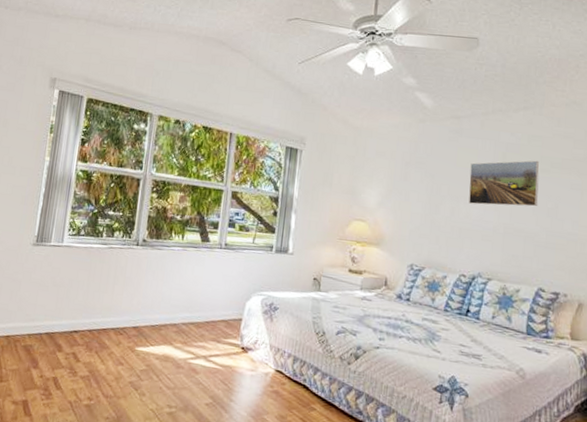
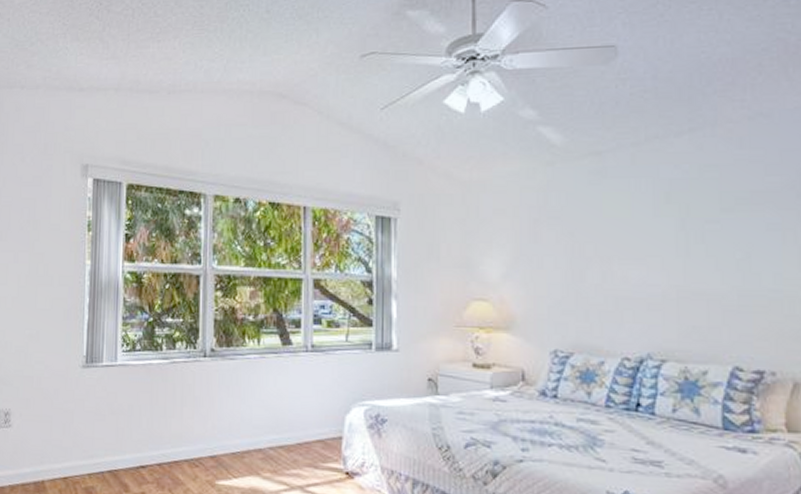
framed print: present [469,160,539,207] -> none [622,197,723,264]

